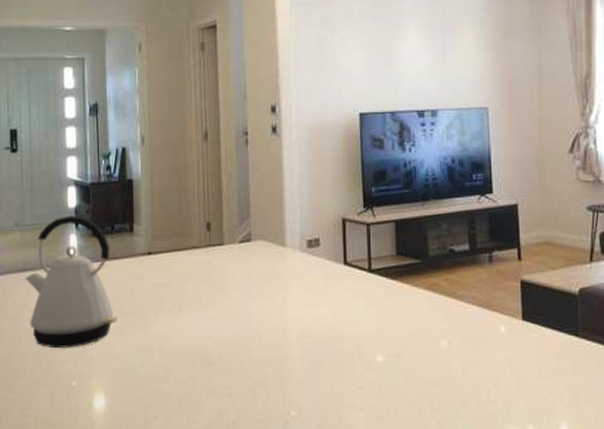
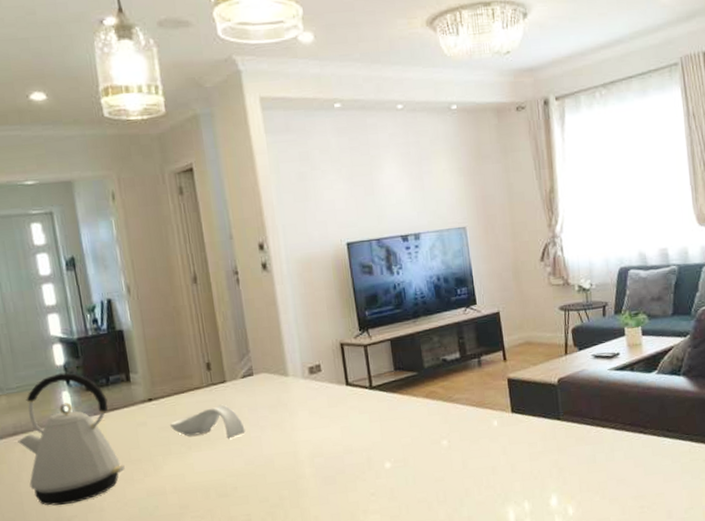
spoon rest: none [165,267,237,305] -> present [170,404,245,439]

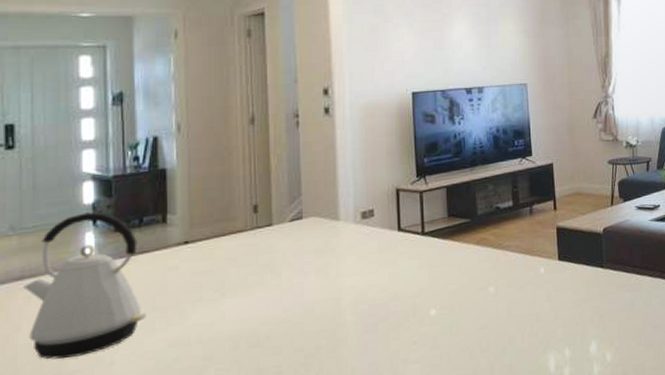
spoon rest: present [170,404,245,439] -> none [205,248,287,285]

